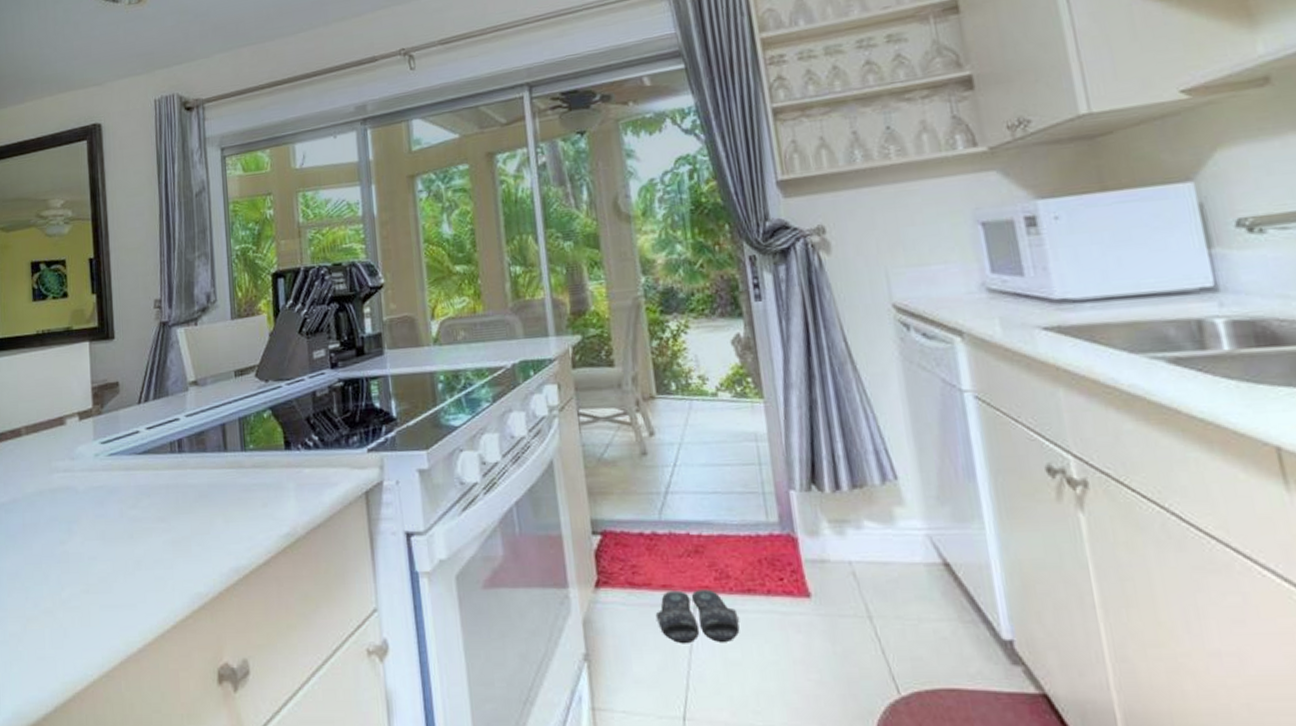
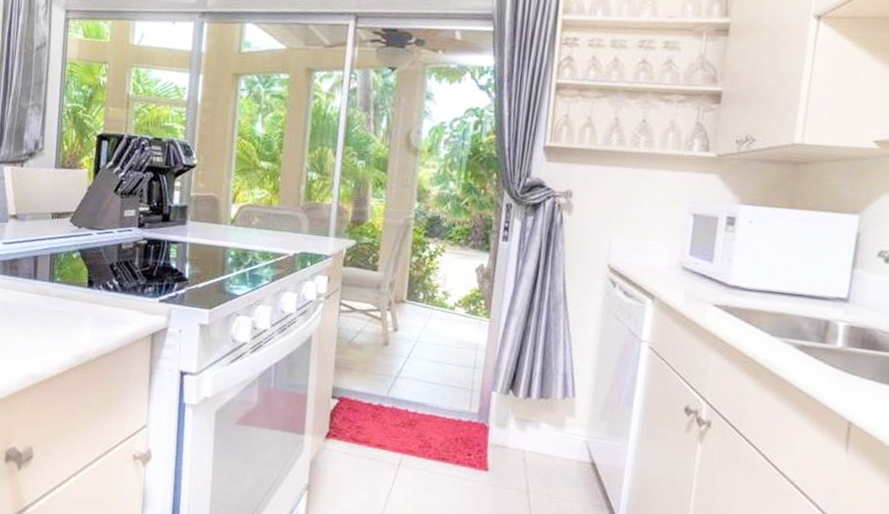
slippers: present [655,589,740,643] -> none [368,449,431,493]

